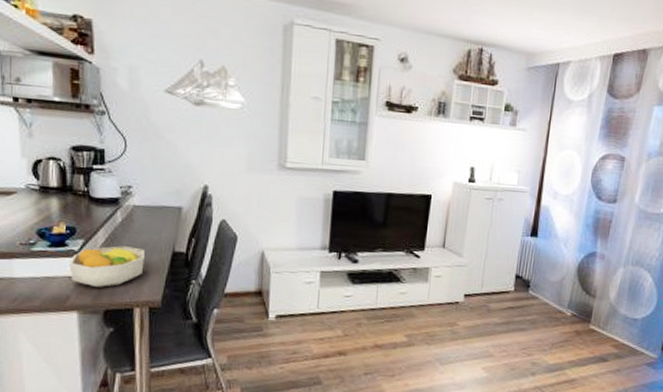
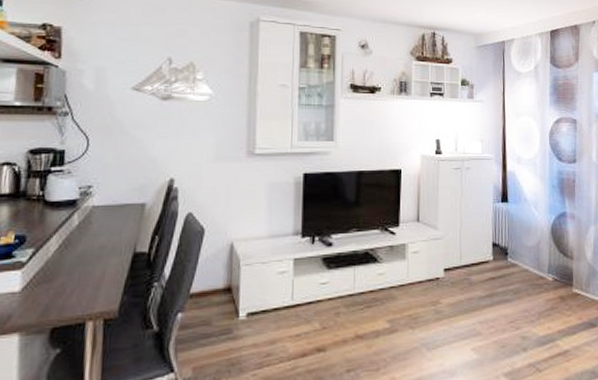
fruit bowl: present [69,246,145,287] -> none [14,251,102,302]

